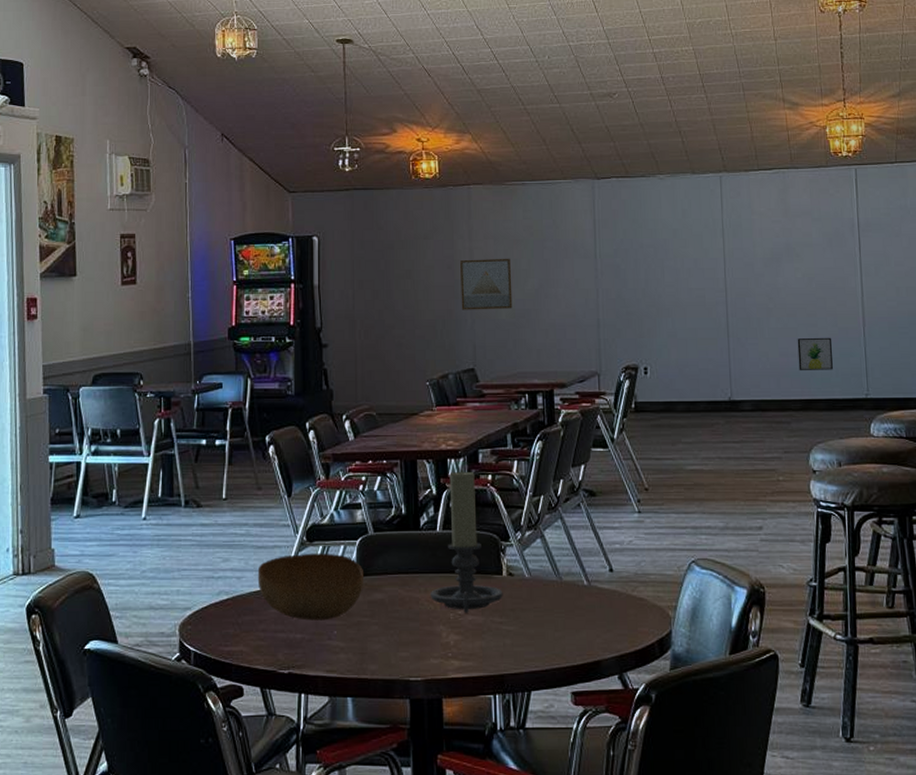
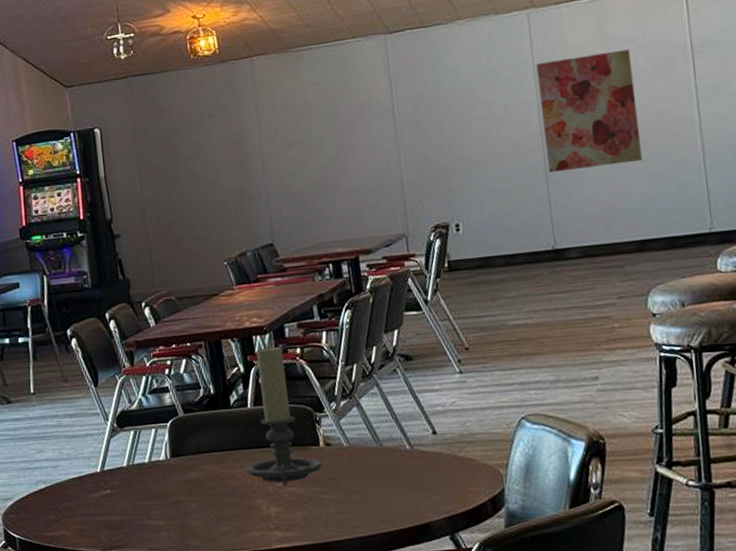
bowl: present [257,553,365,621] -> none [72,437,178,503]
wall art: present [460,258,513,310] -> none [249,127,308,186]
wall art: none [724,220,812,328] -> present [536,49,643,173]
wall art: present [797,337,833,371] -> none [626,171,670,211]

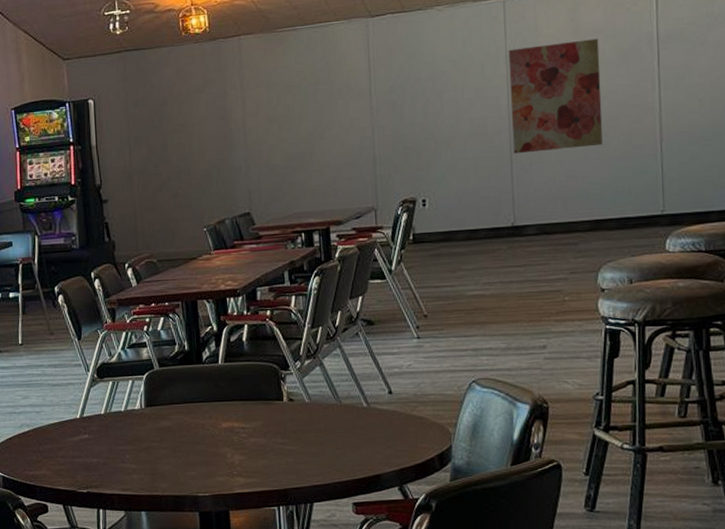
candle holder: present [247,345,322,485] -> none [215,307,284,436]

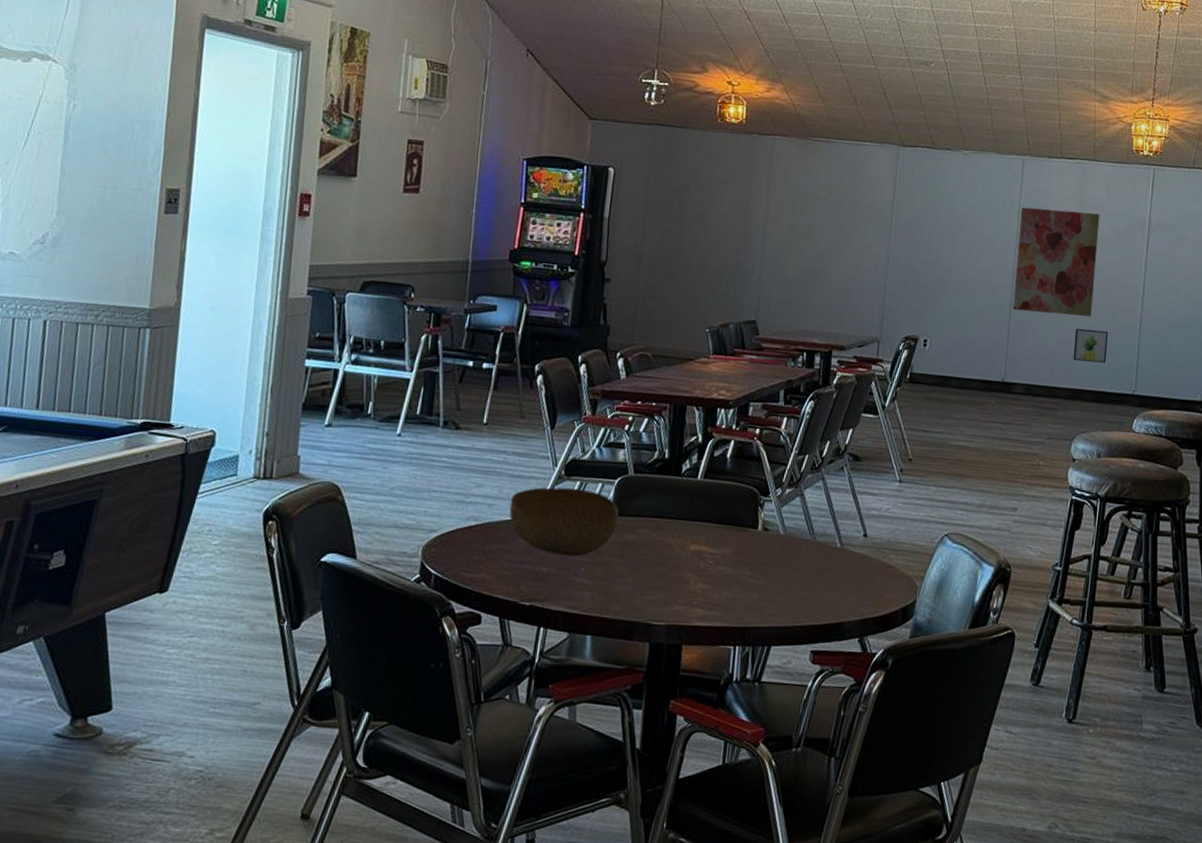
bowl: none [54,387,152,447] -> present [509,487,619,557]
wall art: none [586,156,626,193] -> present [1073,329,1109,363]

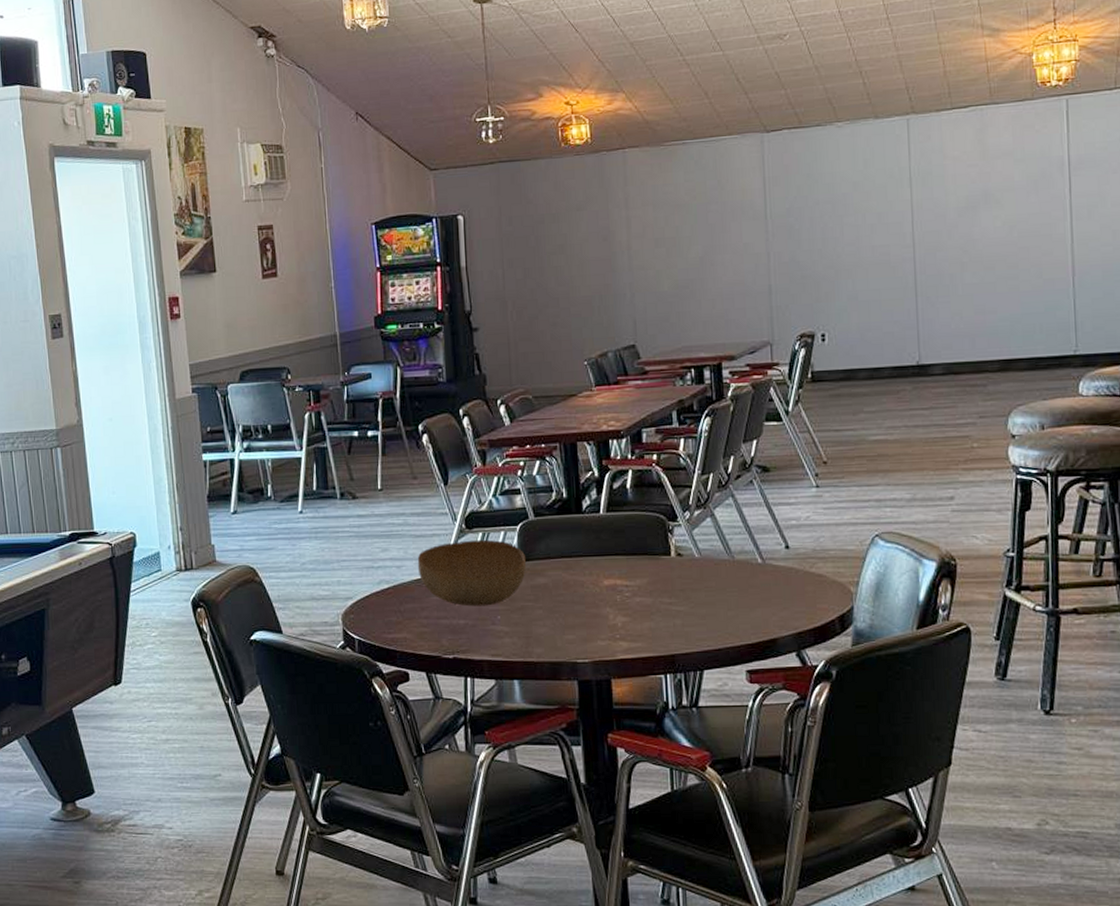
wall art: present [1012,207,1100,317] -> none [912,162,1013,286]
wall art: present [1073,329,1109,363] -> none [995,290,1037,330]

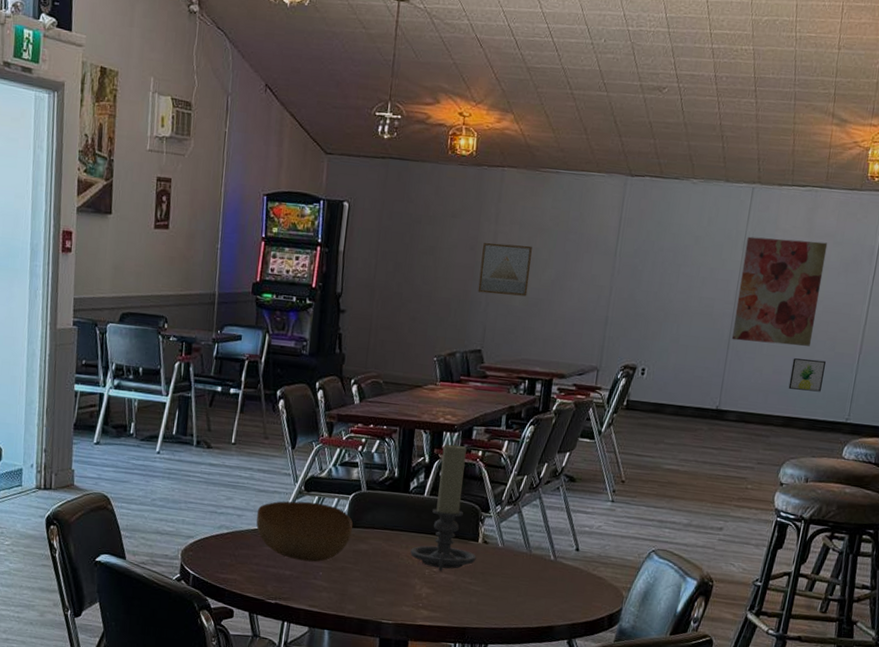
candle holder: none [596,450,672,595] -> present [410,443,476,571]
wall art: none [617,225,675,284] -> present [477,242,532,297]
wall art: none [912,162,1013,286] -> present [731,236,828,346]
wall art: none [995,290,1037,330] -> present [788,358,827,392]

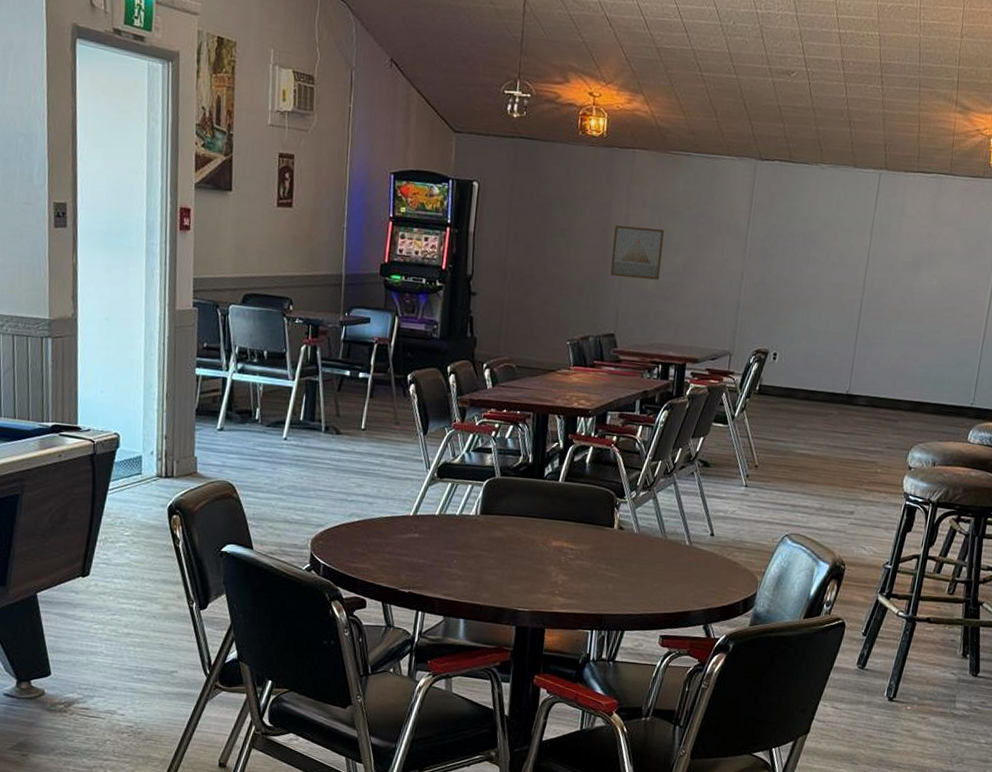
bowl: present [256,501,353,562] -> none [387,488,488,550]
candle holder: present [410,443,476,571] -> none [546,428,612,558]
wall art: present [731,236,828,346] -> none [860,222,953,332]
wall art: present [788,358,827,392] -> none [915,343,952,377]

